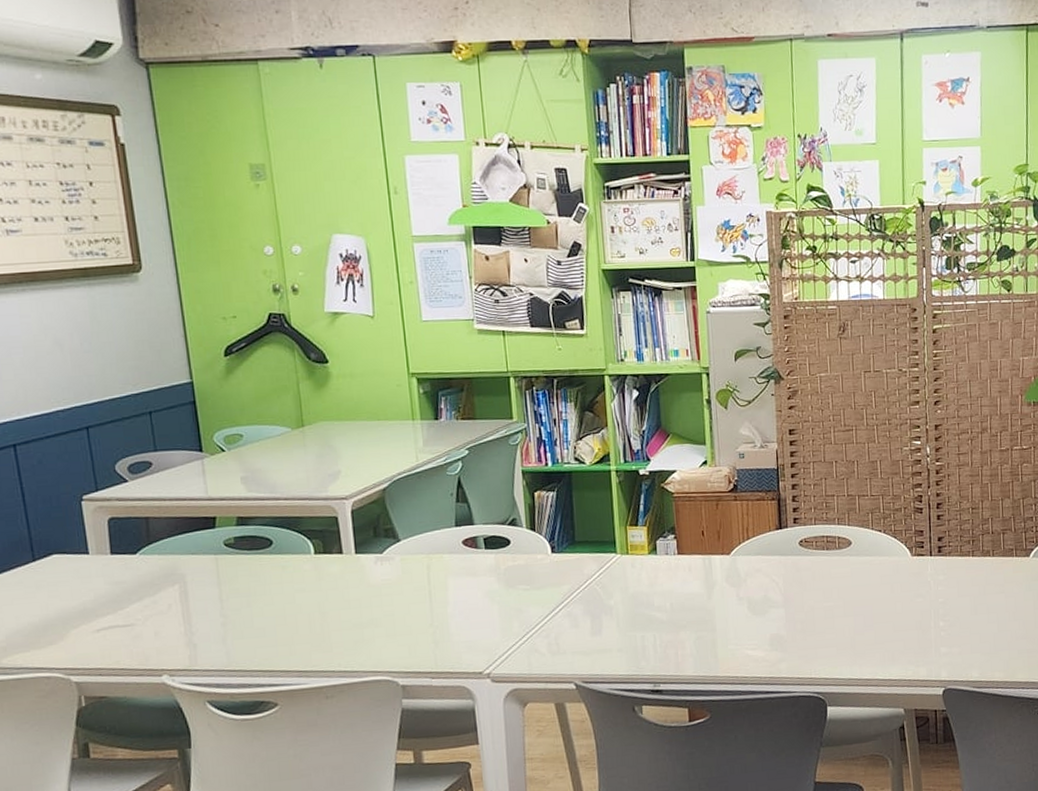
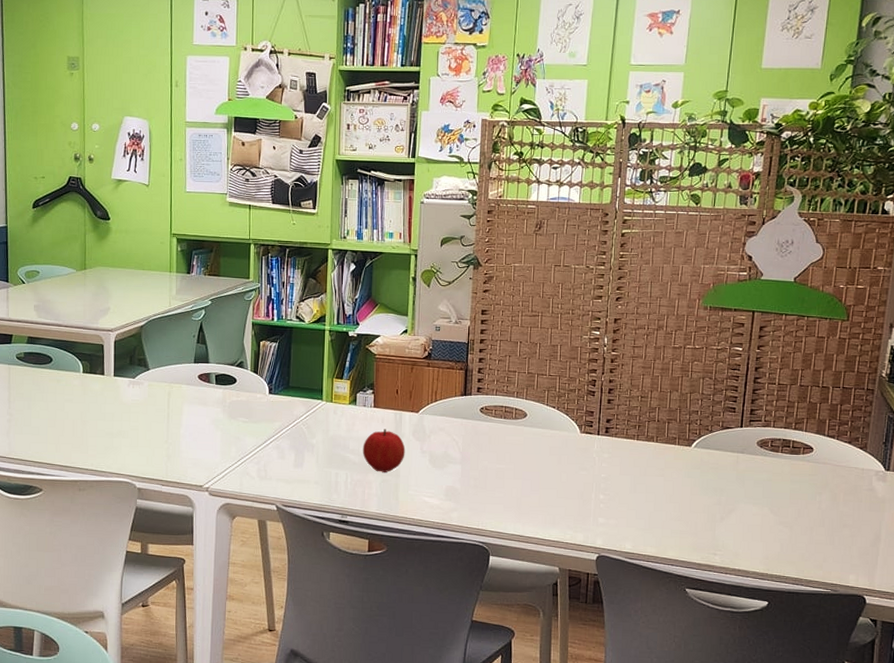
fruit: none [669,577,720,629] -> present [362,428,406,472]

